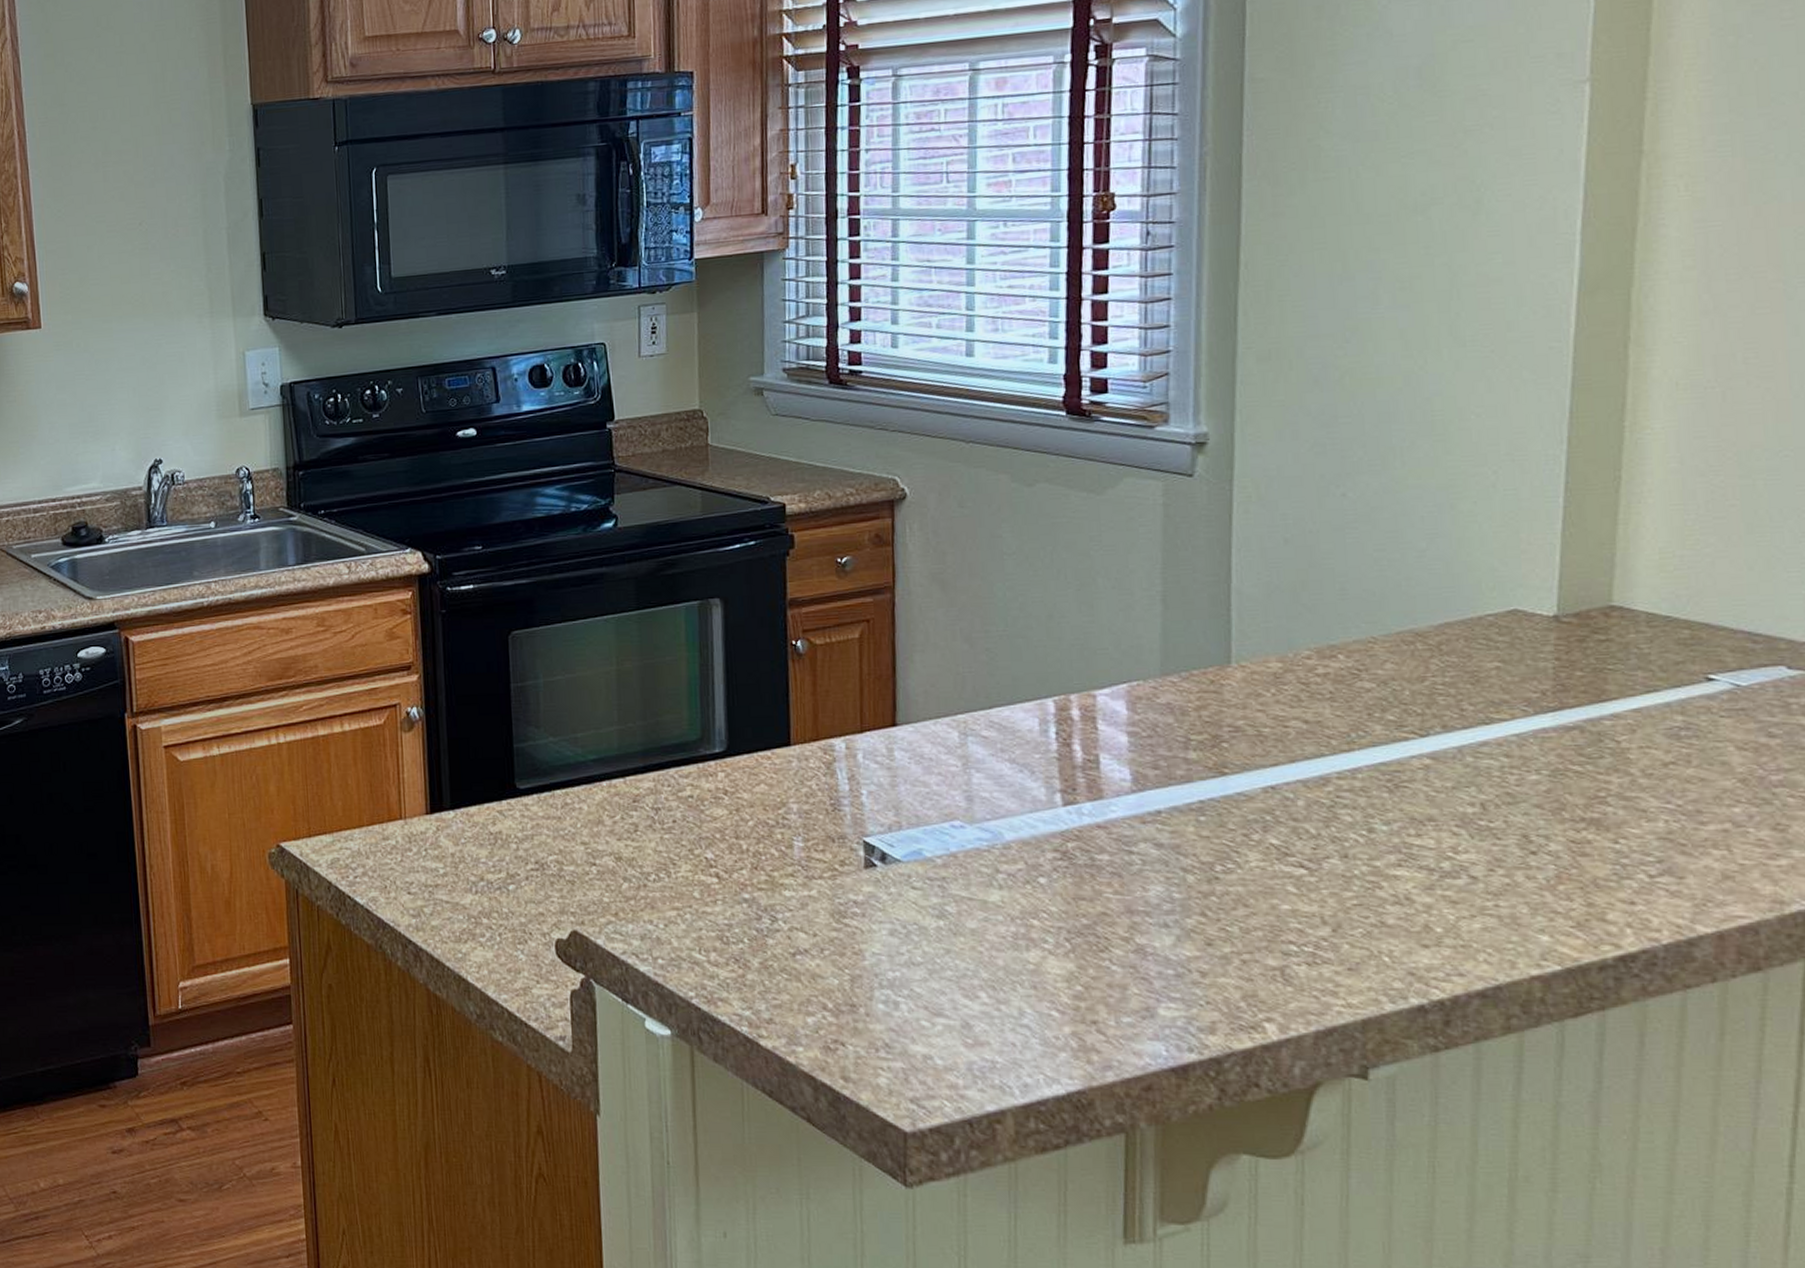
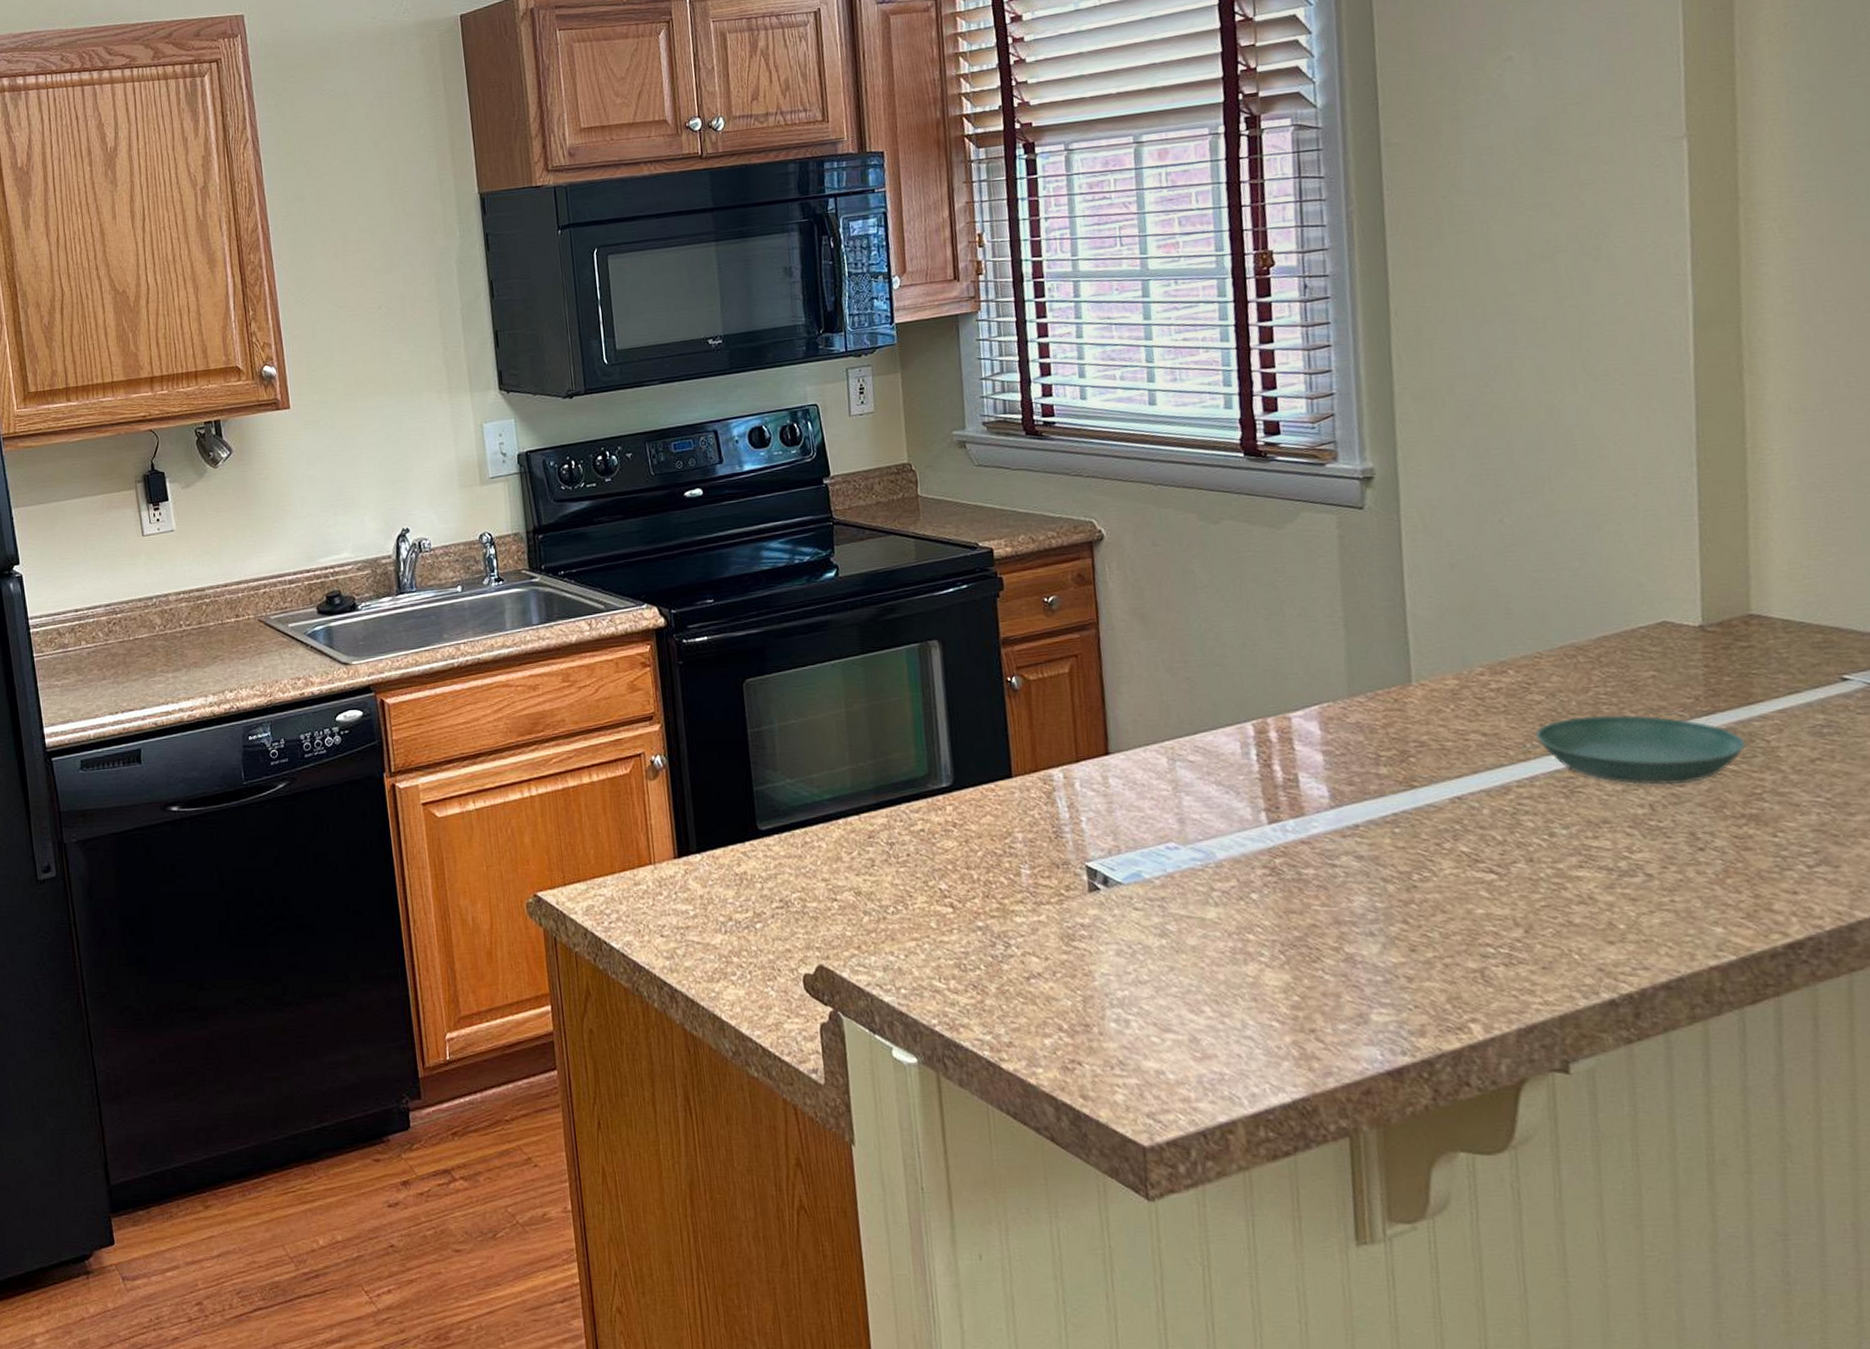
saucer: none [1363,706,1595,784] -> present [1536,714,1747,785]

